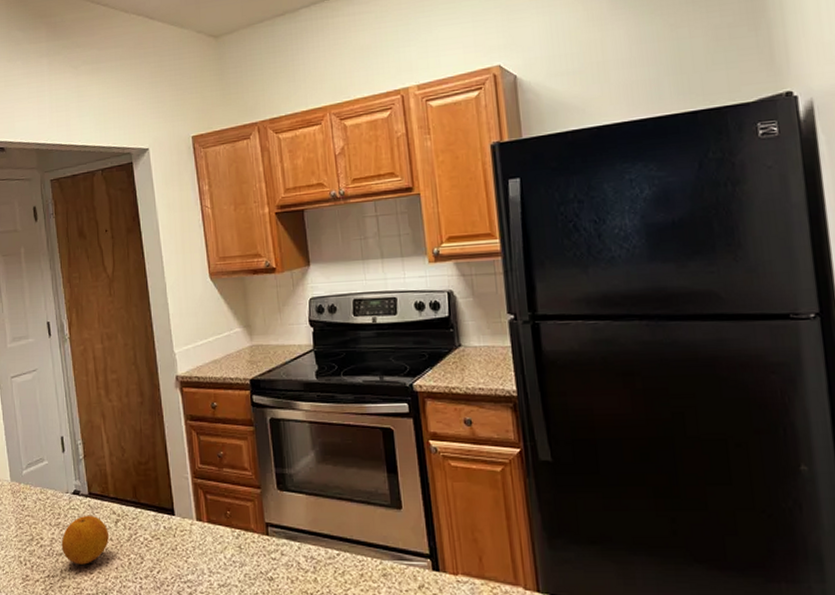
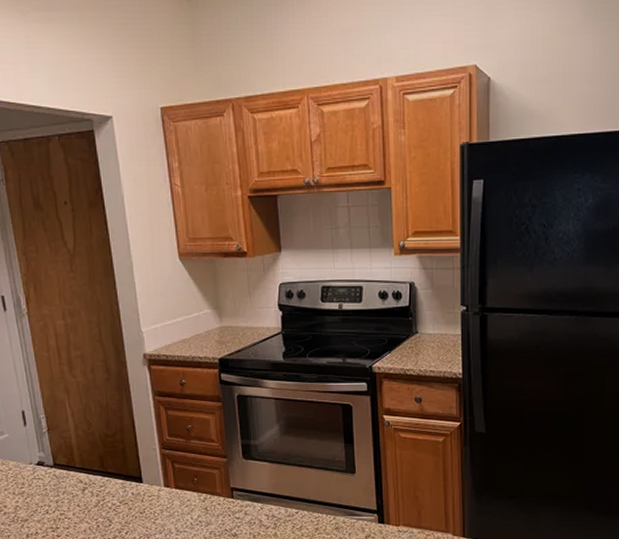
fruit: present [61,515,109,565] -> none [26,484,76,529]

